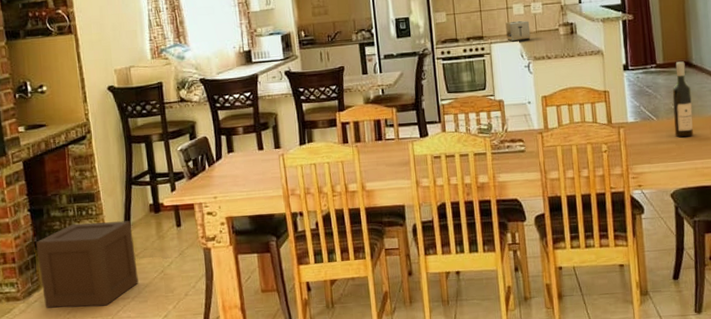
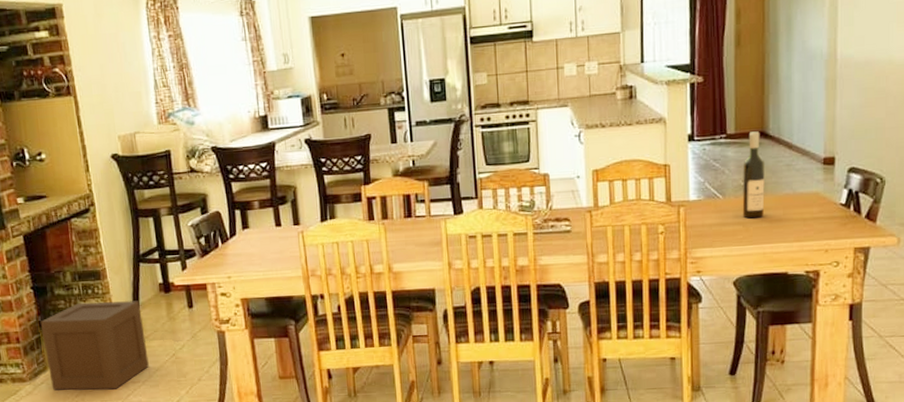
toaster: present [505,20,531,43] -> none [555,82,583,109]

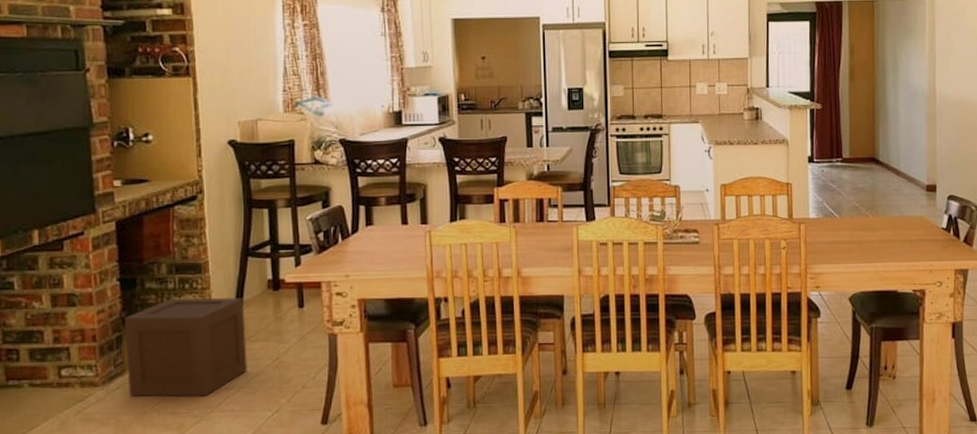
bottle: present [742,131,766,219] -> none [856,157,877,238]

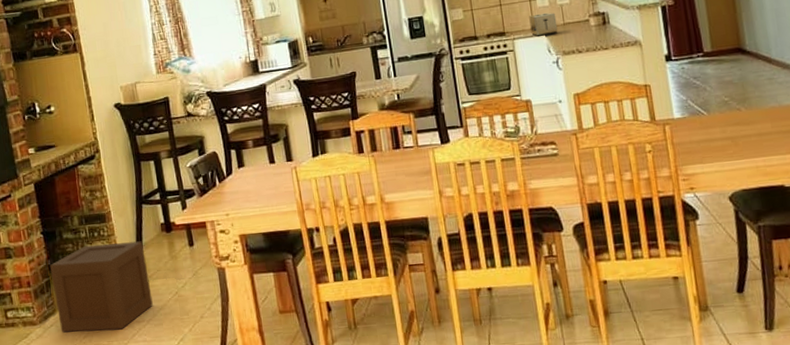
toaster: none [687,101,713,124] -> present [529,12,558,38]

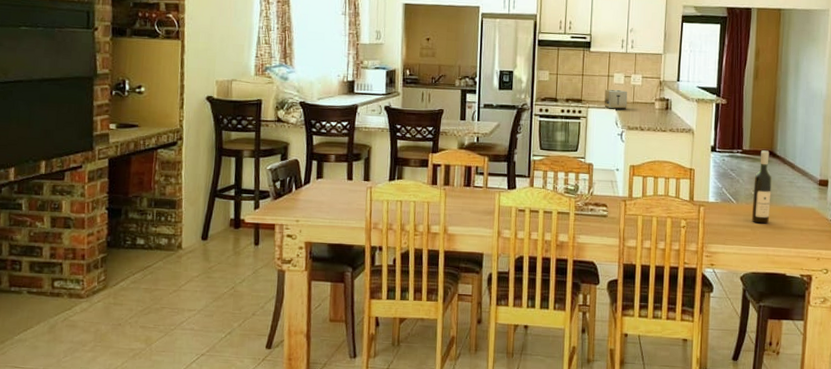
wooden box: present [49,241,153,333] -> none [107,228,209,315]
bottle: none [723,48,752,133] -> present [751,150,773,224]

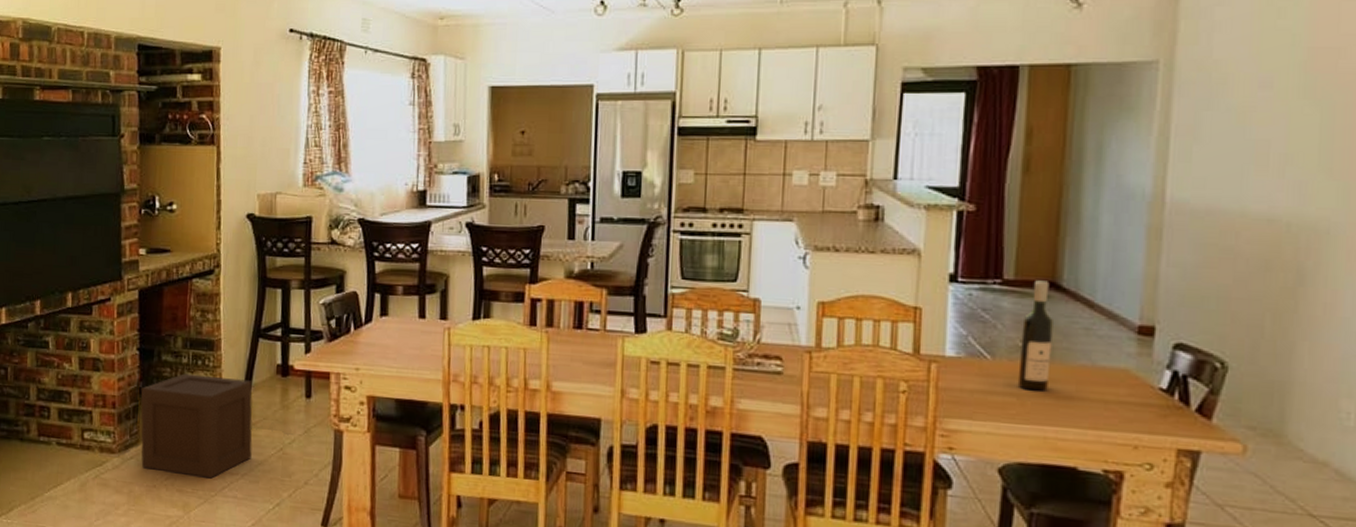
wooden box: none [107,228,209,315] -> present [140,373,253,479]
toaster: present [604,89,628,110] -> none [777,193,815,223]

